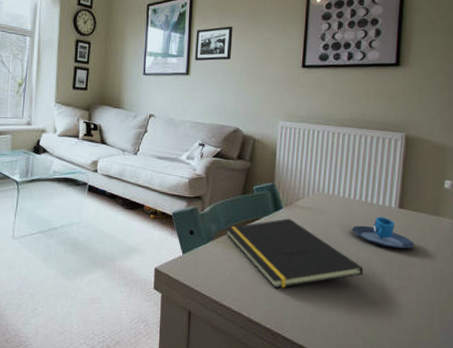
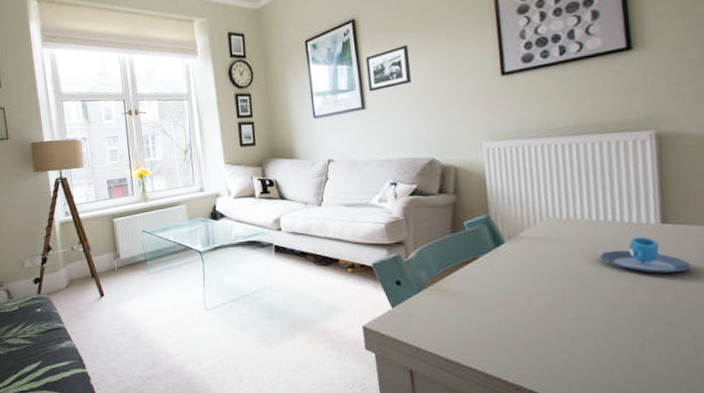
notepad: present [226,218,364,288] -> none [439,253,626,336]

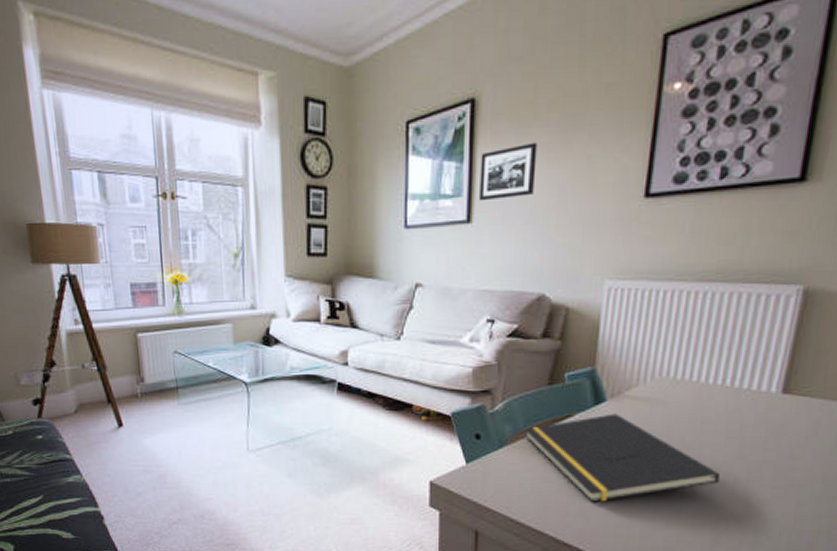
notepad: none [439,253,626,336] -> present [525,413,721,502]
mug: present [600,236,692,274] -> none [707,406,801,448]

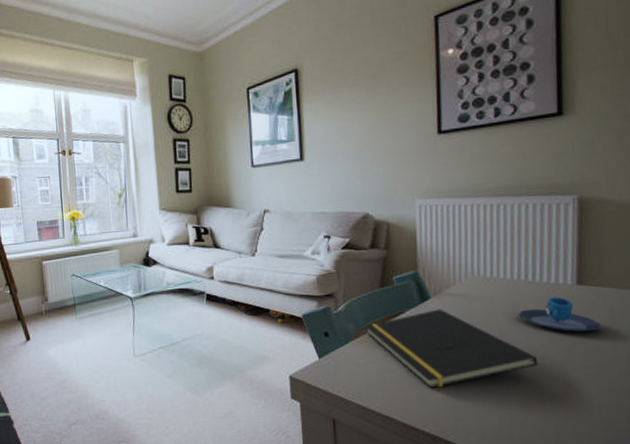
picture frame: present [478,142,537,201] -> none [306,98,351,144]
mug: none [707,406,801,448] -> present [518,297,601,333]

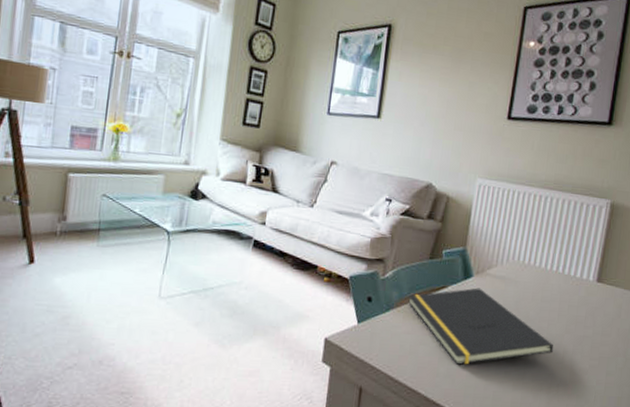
mug: present [518,297,601,333] -> none [545,290,609,326]

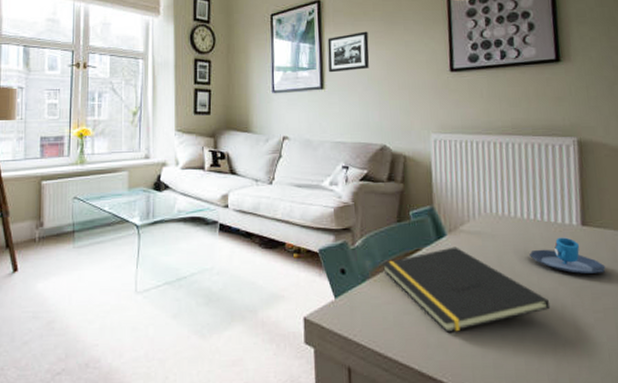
picture frame: none [387,65,435,105] -> present [327,31,369,73]
mug: none [545,290,609,326] -> present [529,237,606,275]

